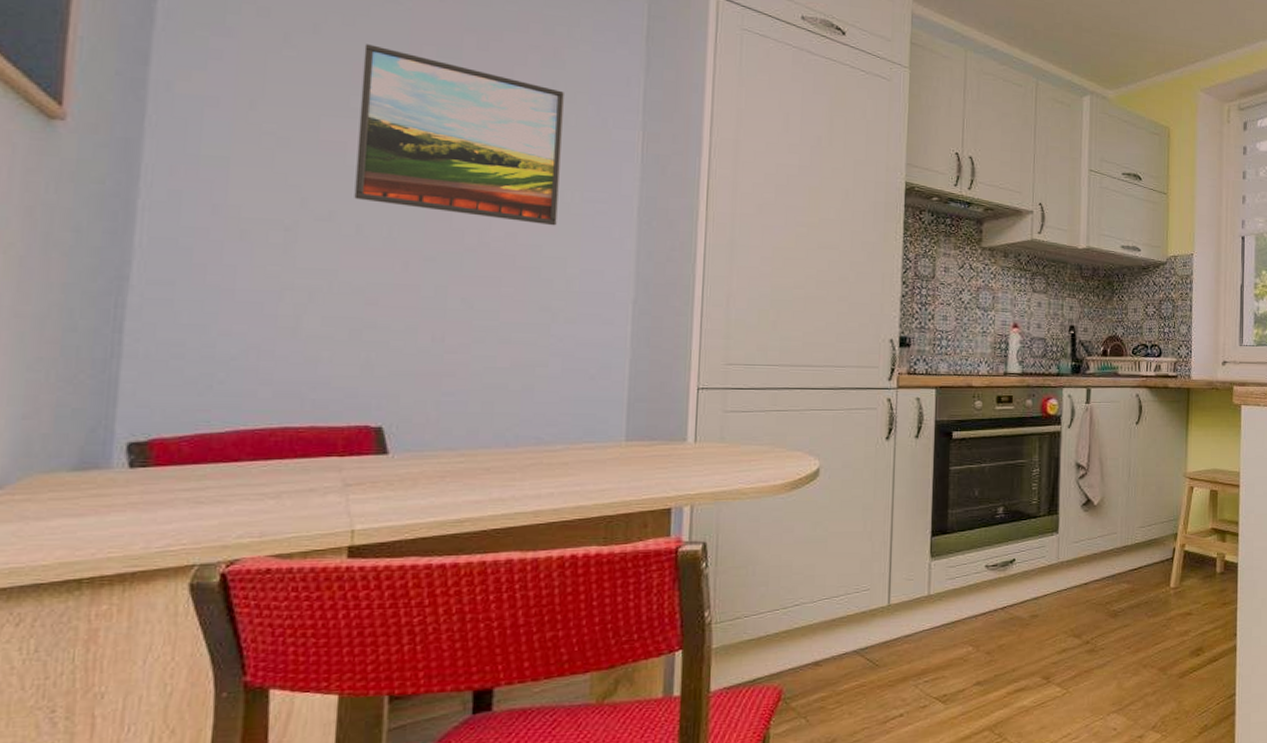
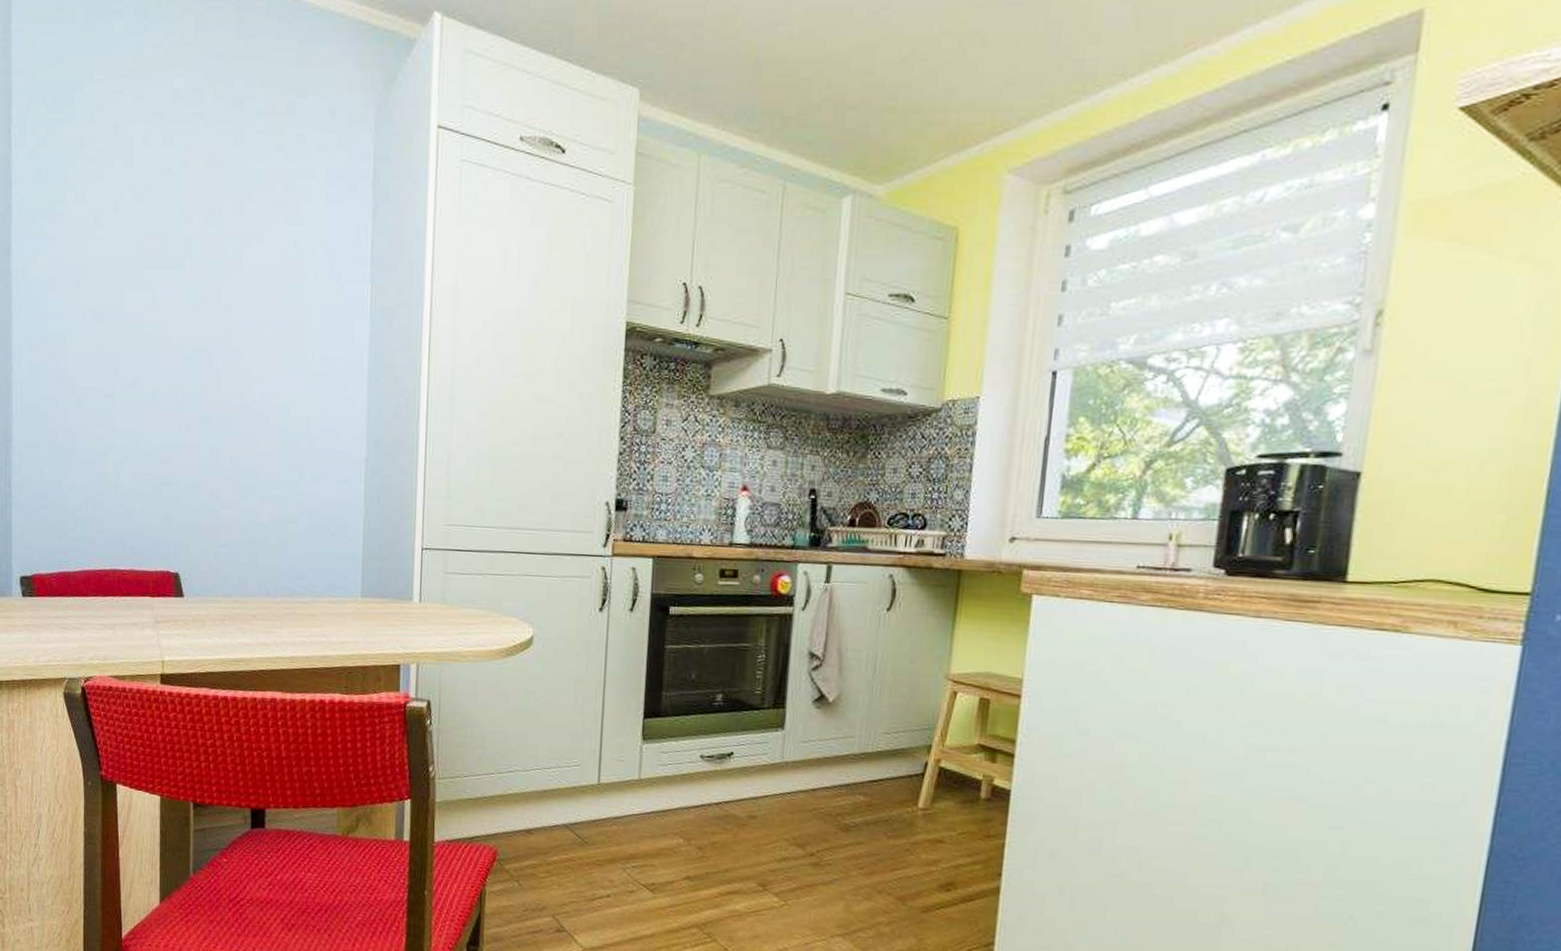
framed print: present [354,44,564,226] -> none [150,218,304,386]

